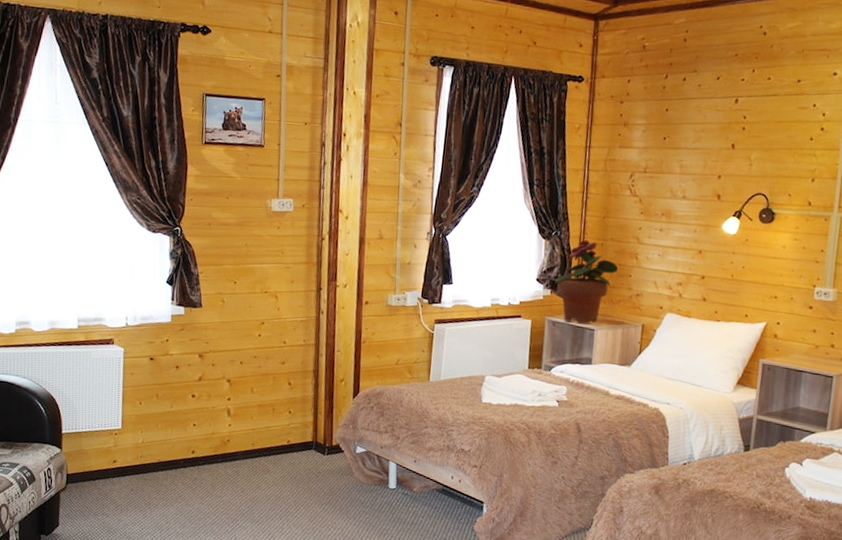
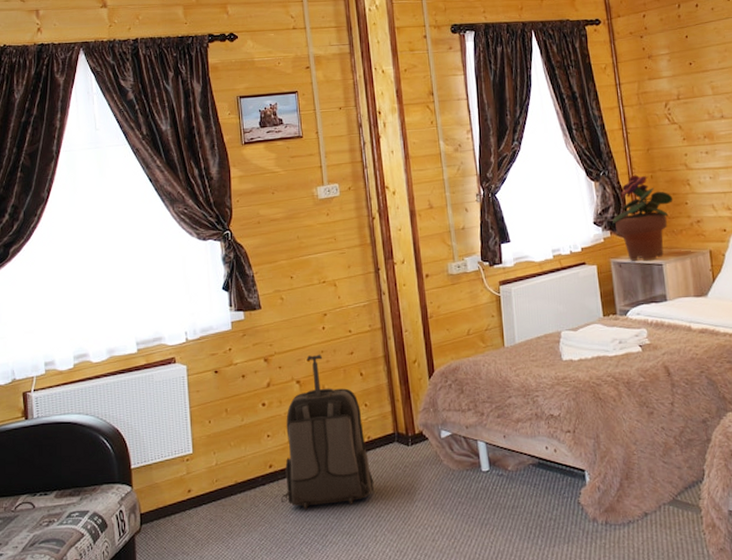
rolling backpack: none [198,358,288,499] -> present [280,354,374,510]

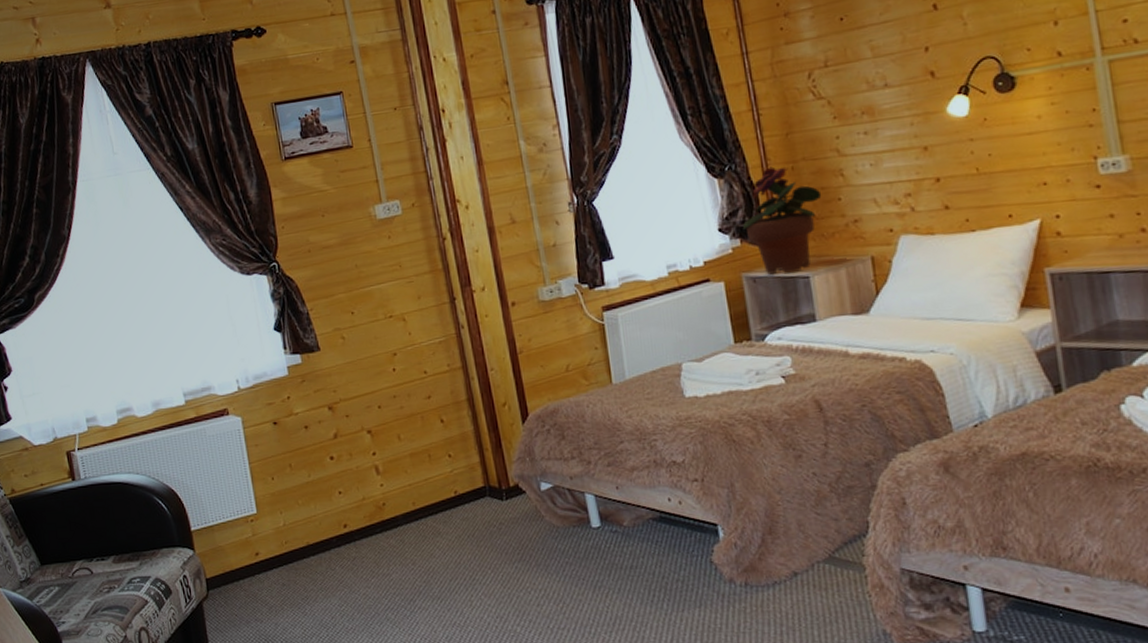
rolling backpack: present [280,354,374,510] -> none [358,399,465,573]

